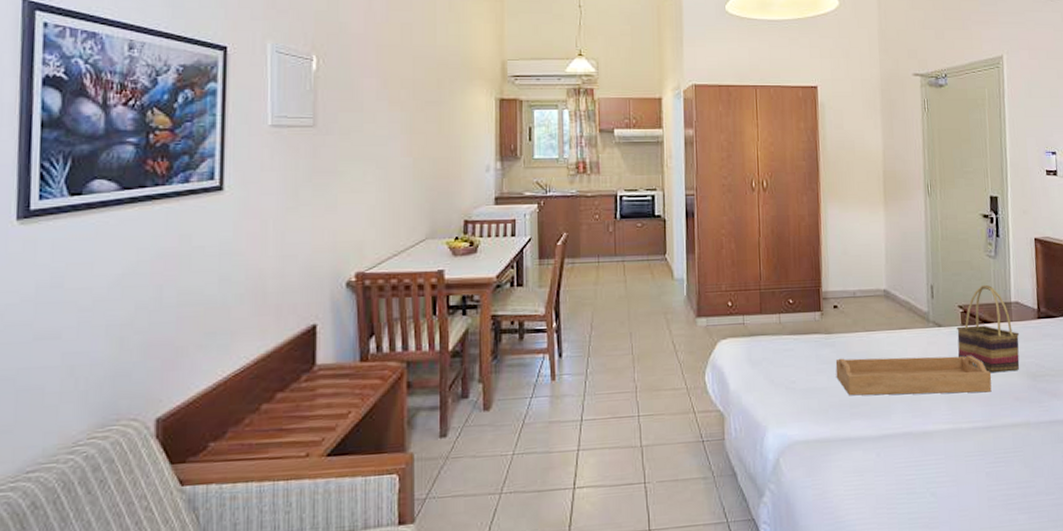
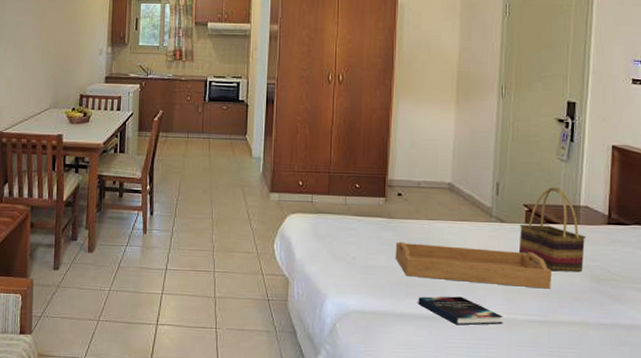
hardback book: none [863,411,949,443] -> present [418,296,503,325]

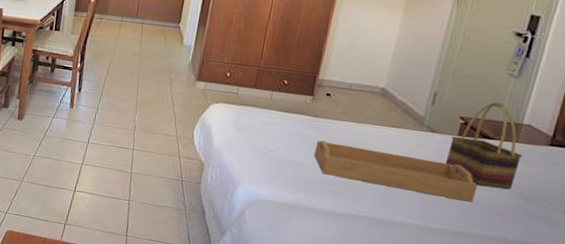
hardback book: present [418,296,503,325] -> none [330,195,417,229]

